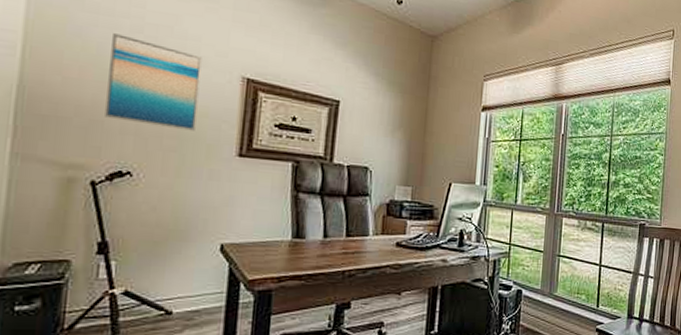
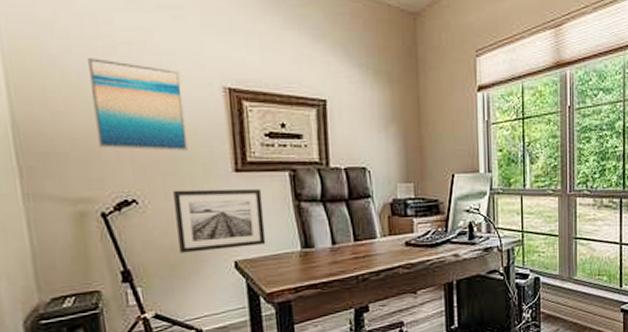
wall art: none [166,167,262,231] -> present [173,189,266,253]

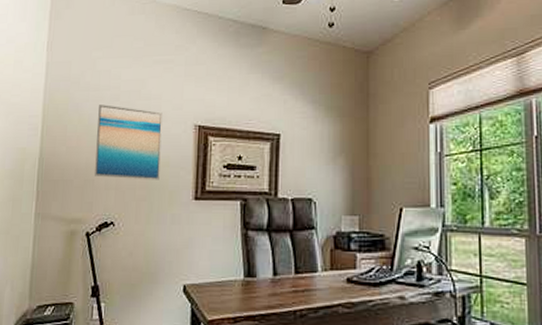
wall art: present [173,189,266,253] -> none [140,215,215,274]

